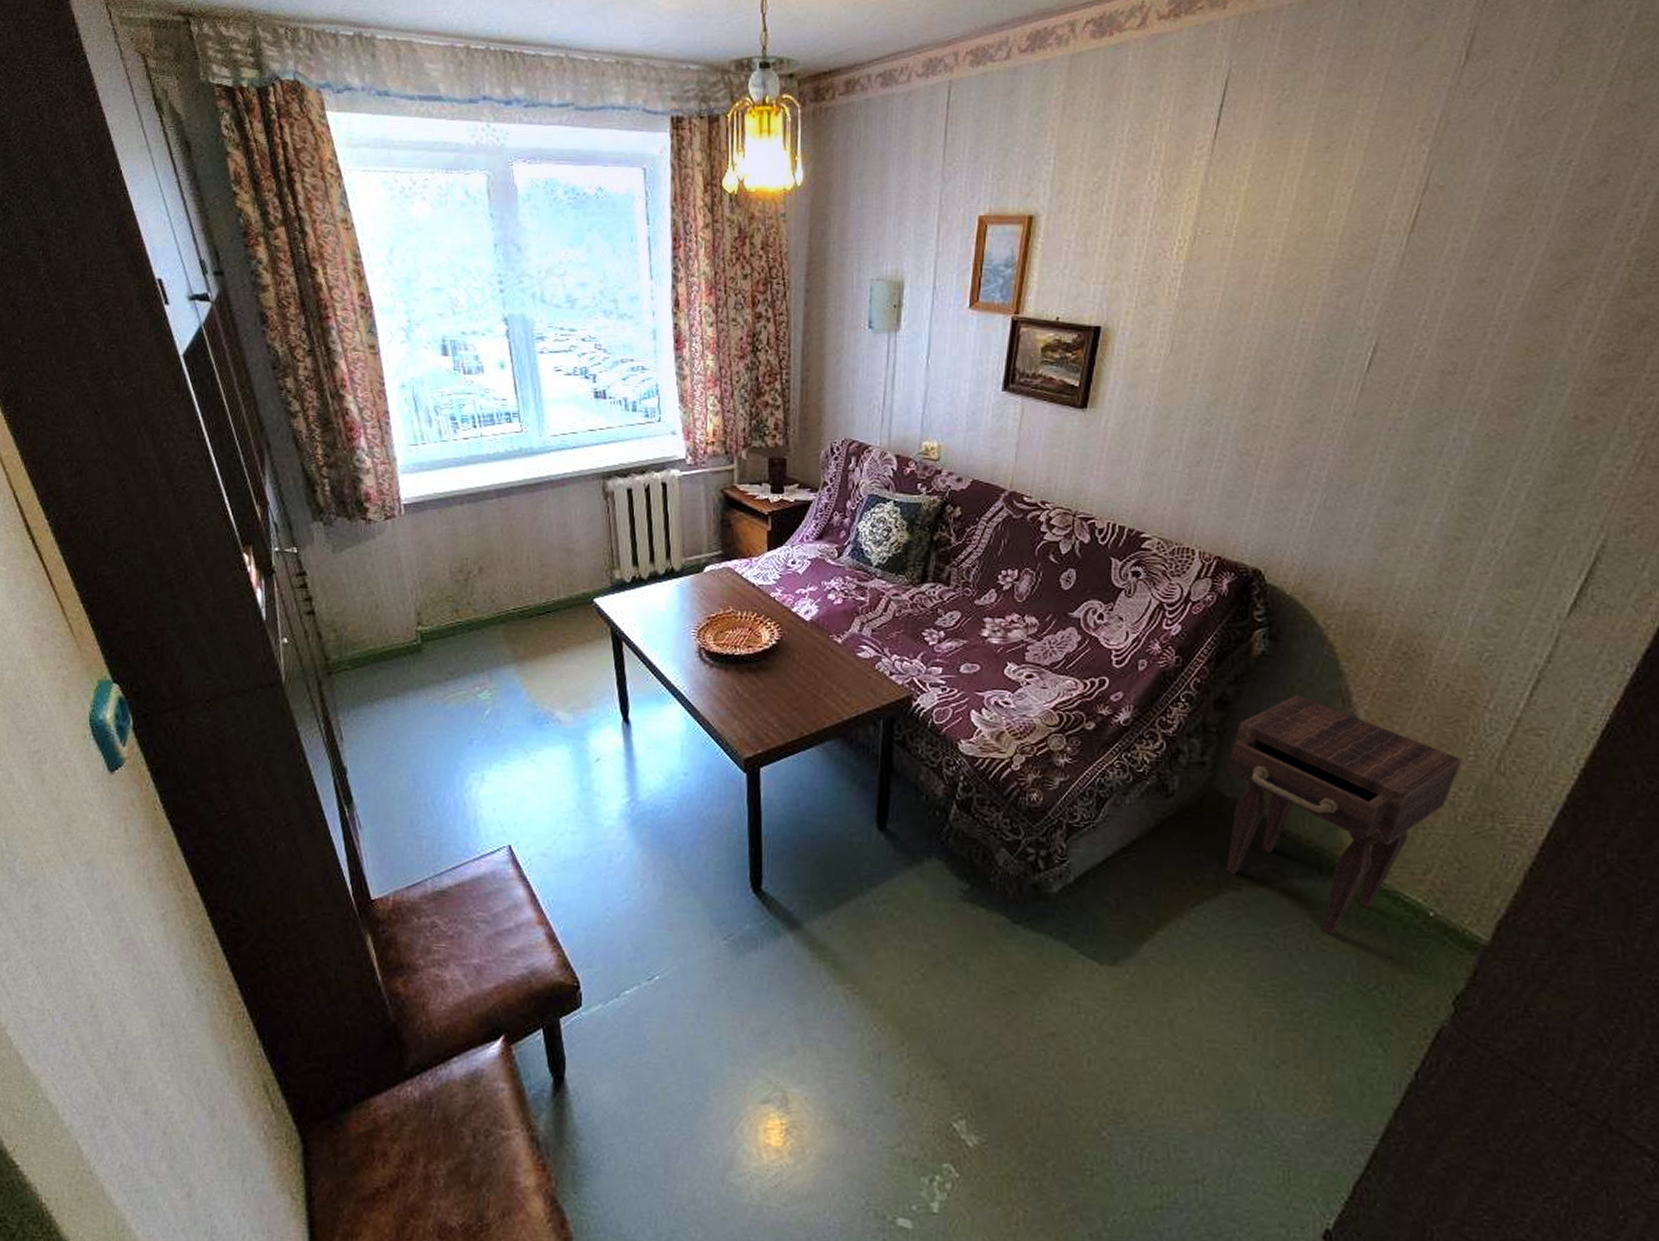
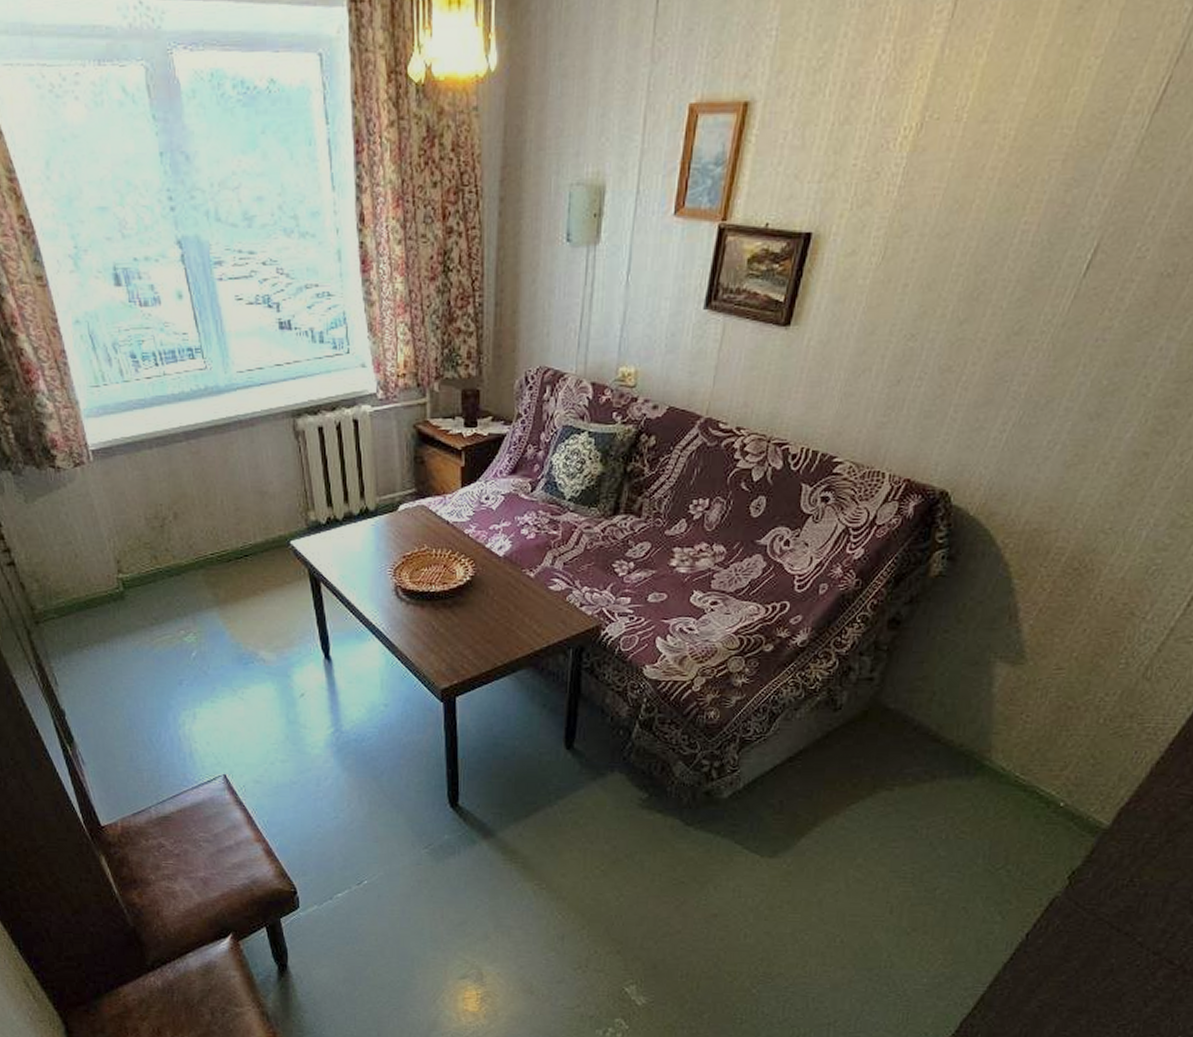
nightstand: present [1226,695,1463,935] -> none [882,612,1114,825]

